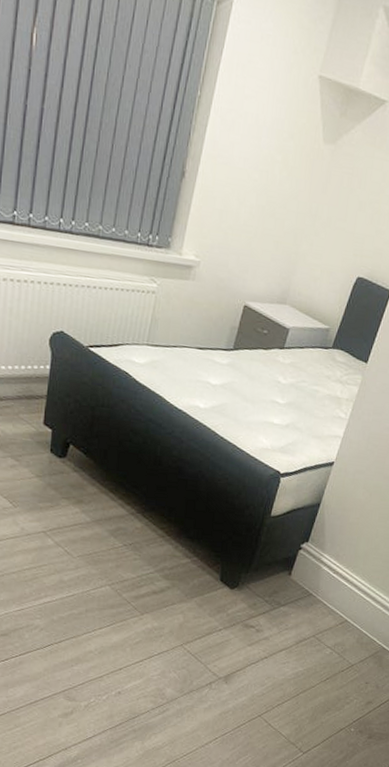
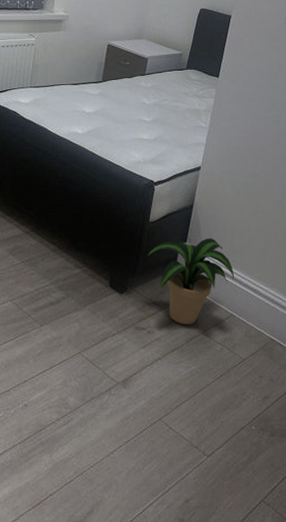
potted plant: none [265,539,354,627] -> present [148,238,234,325]

